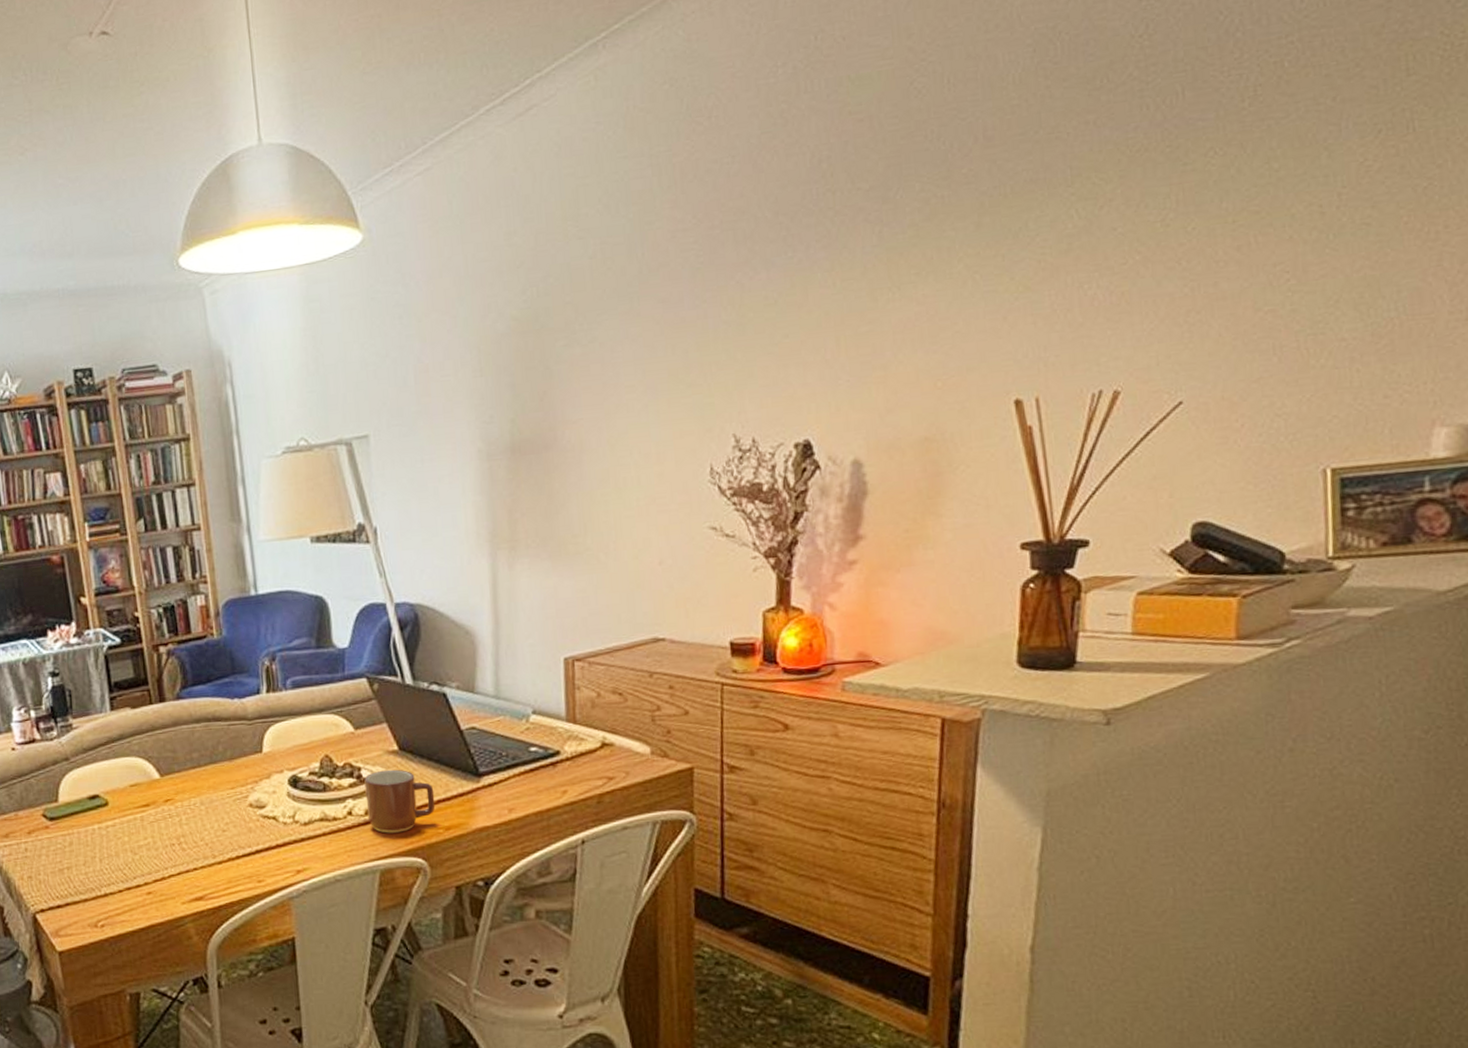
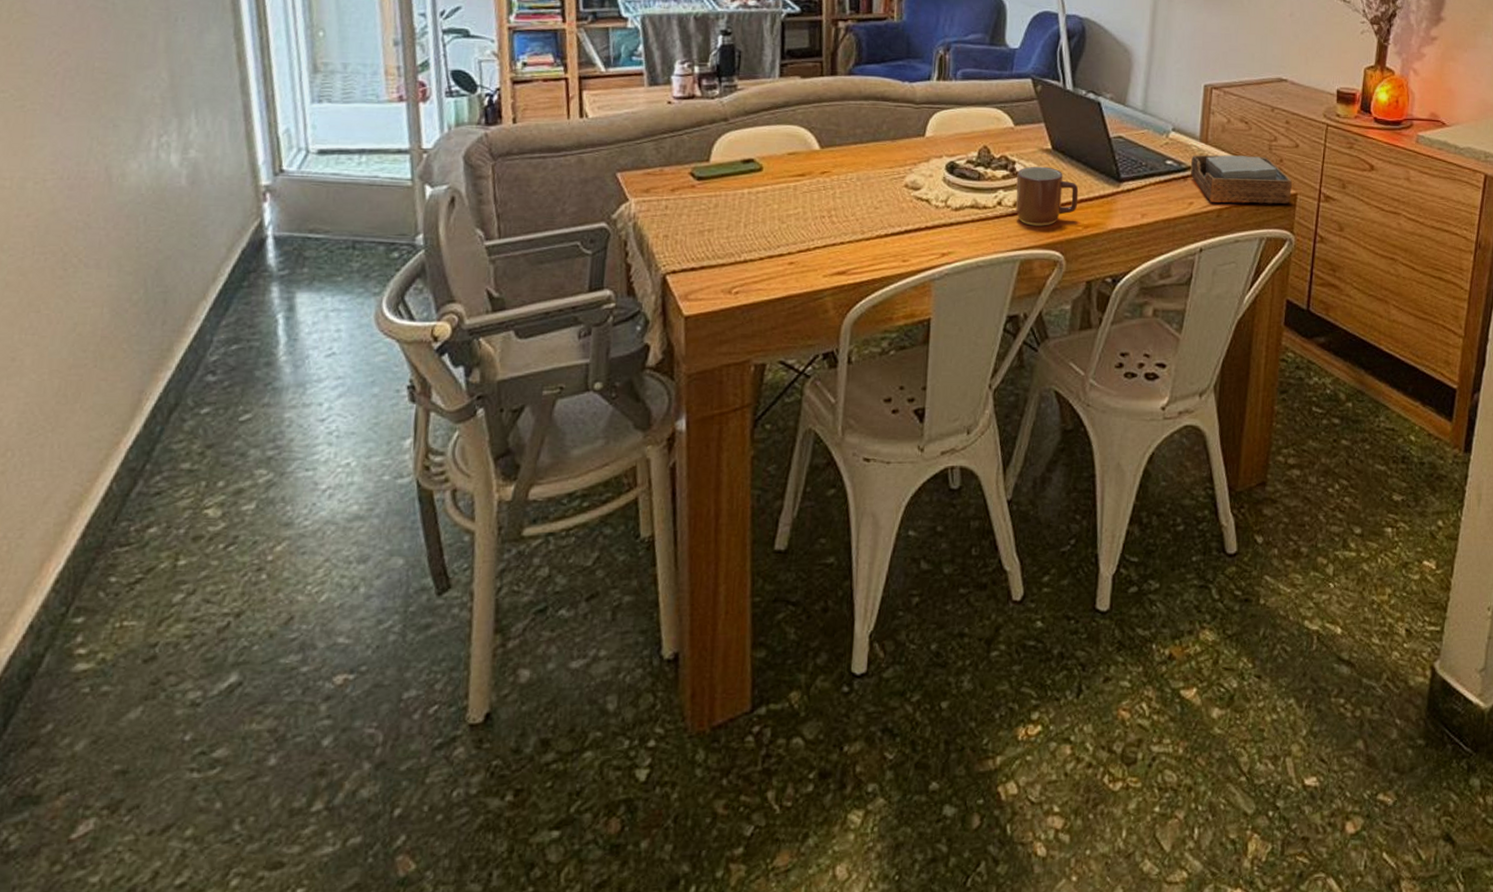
napkin holder: none [558,730,686,789] -> present [1190,155,1292,205]

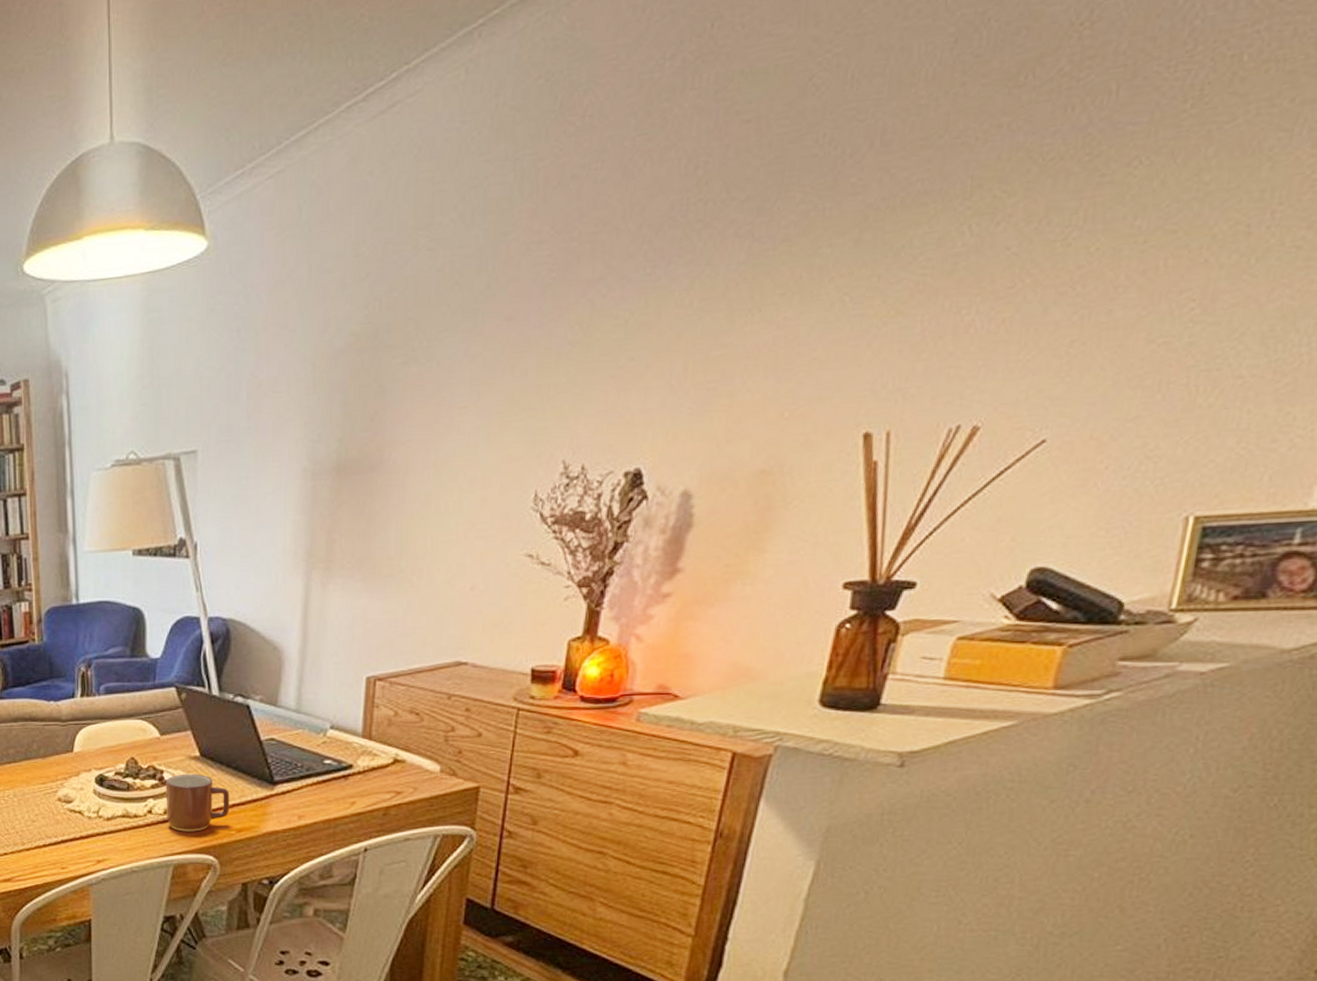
napkin holder: present [1190,155,1292,205] -> none [351,749,473,801]

